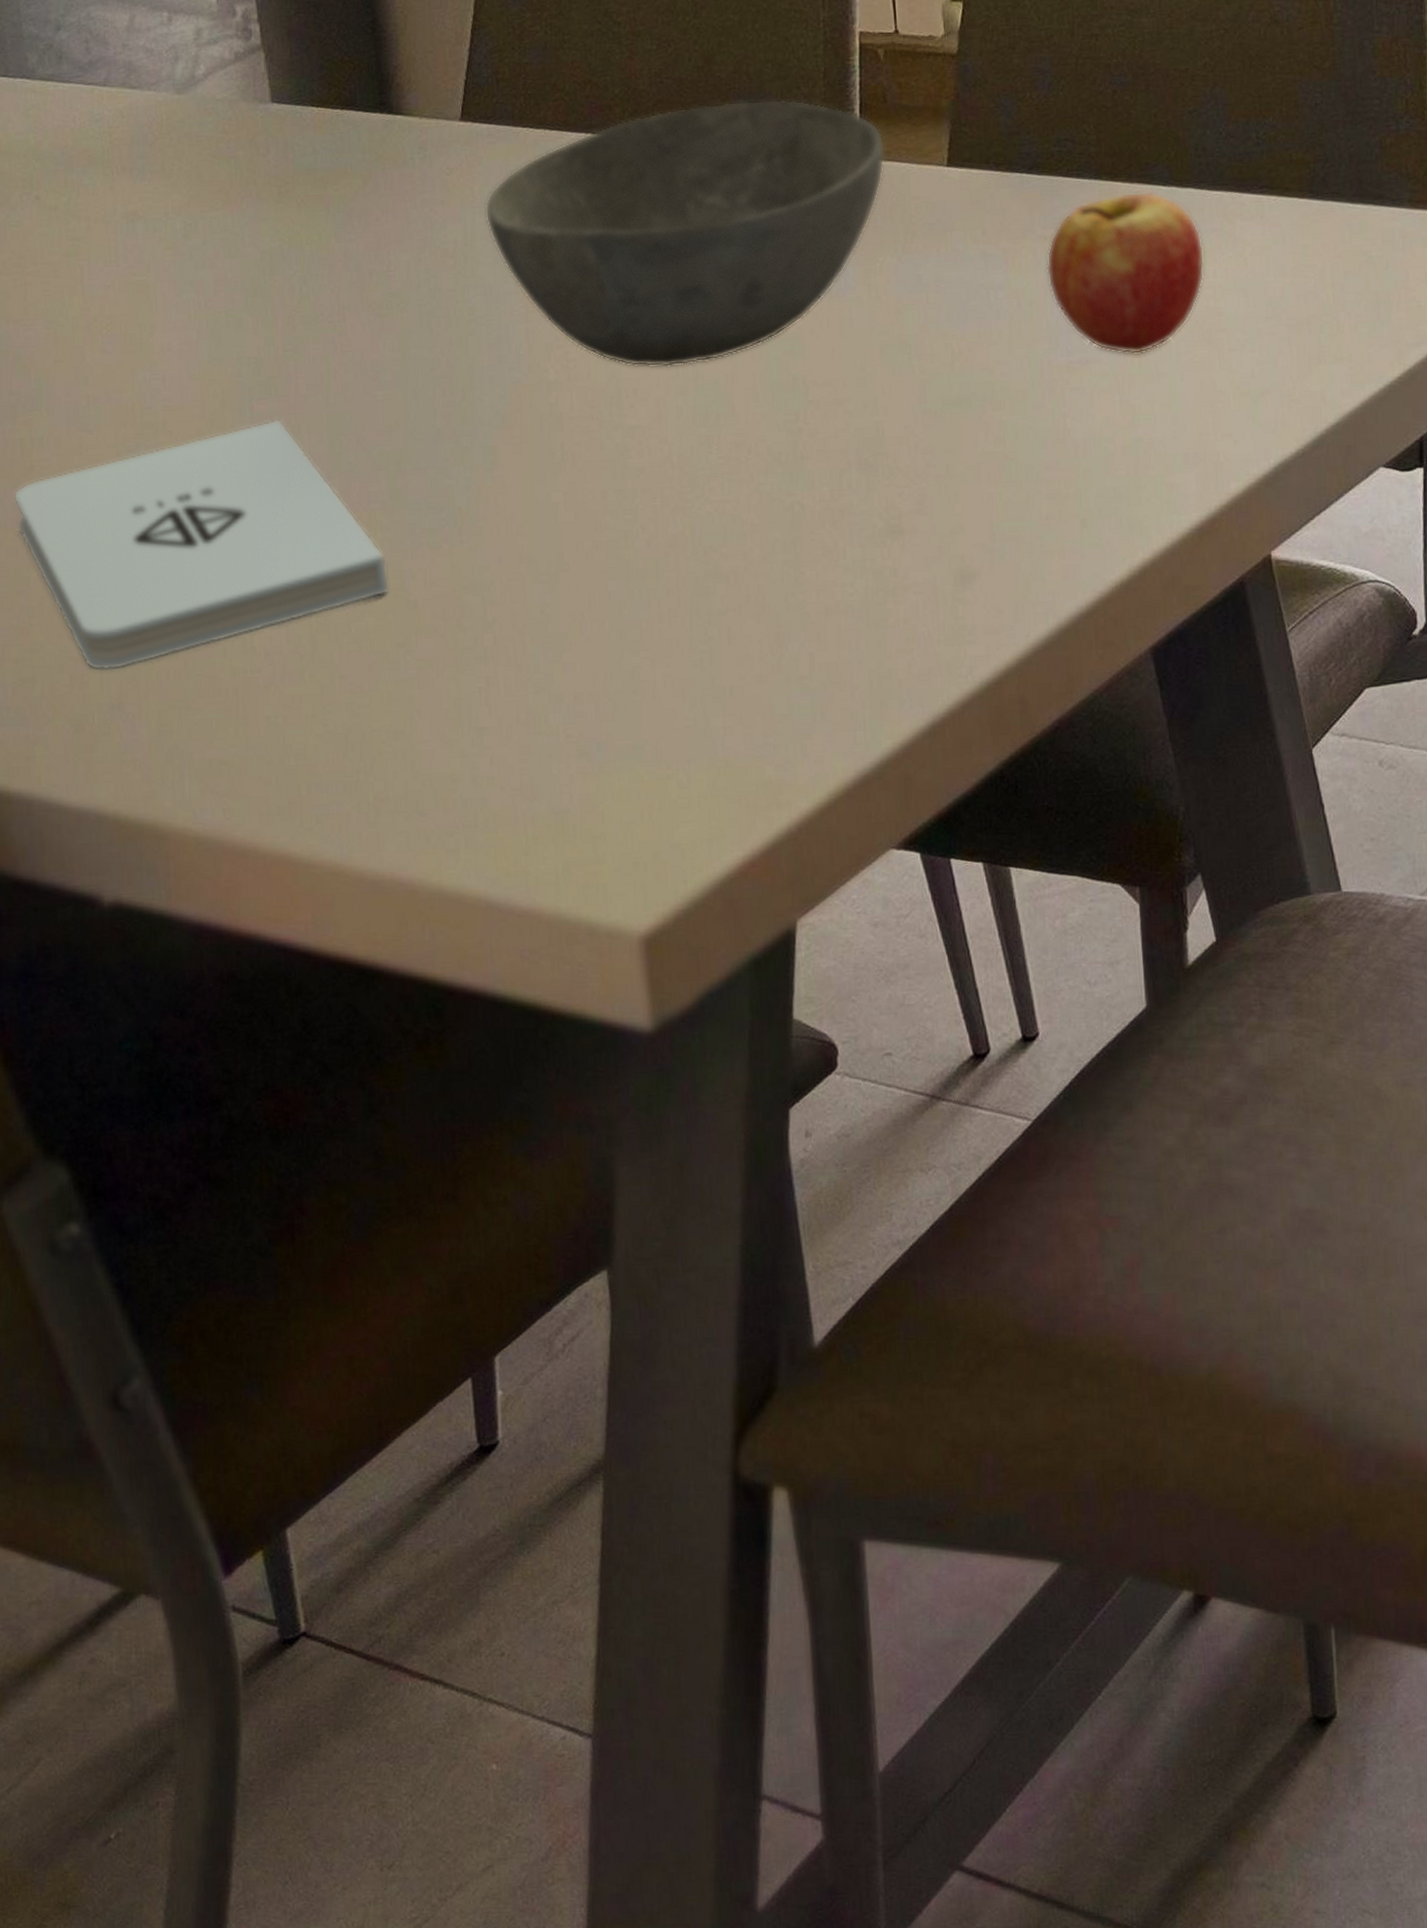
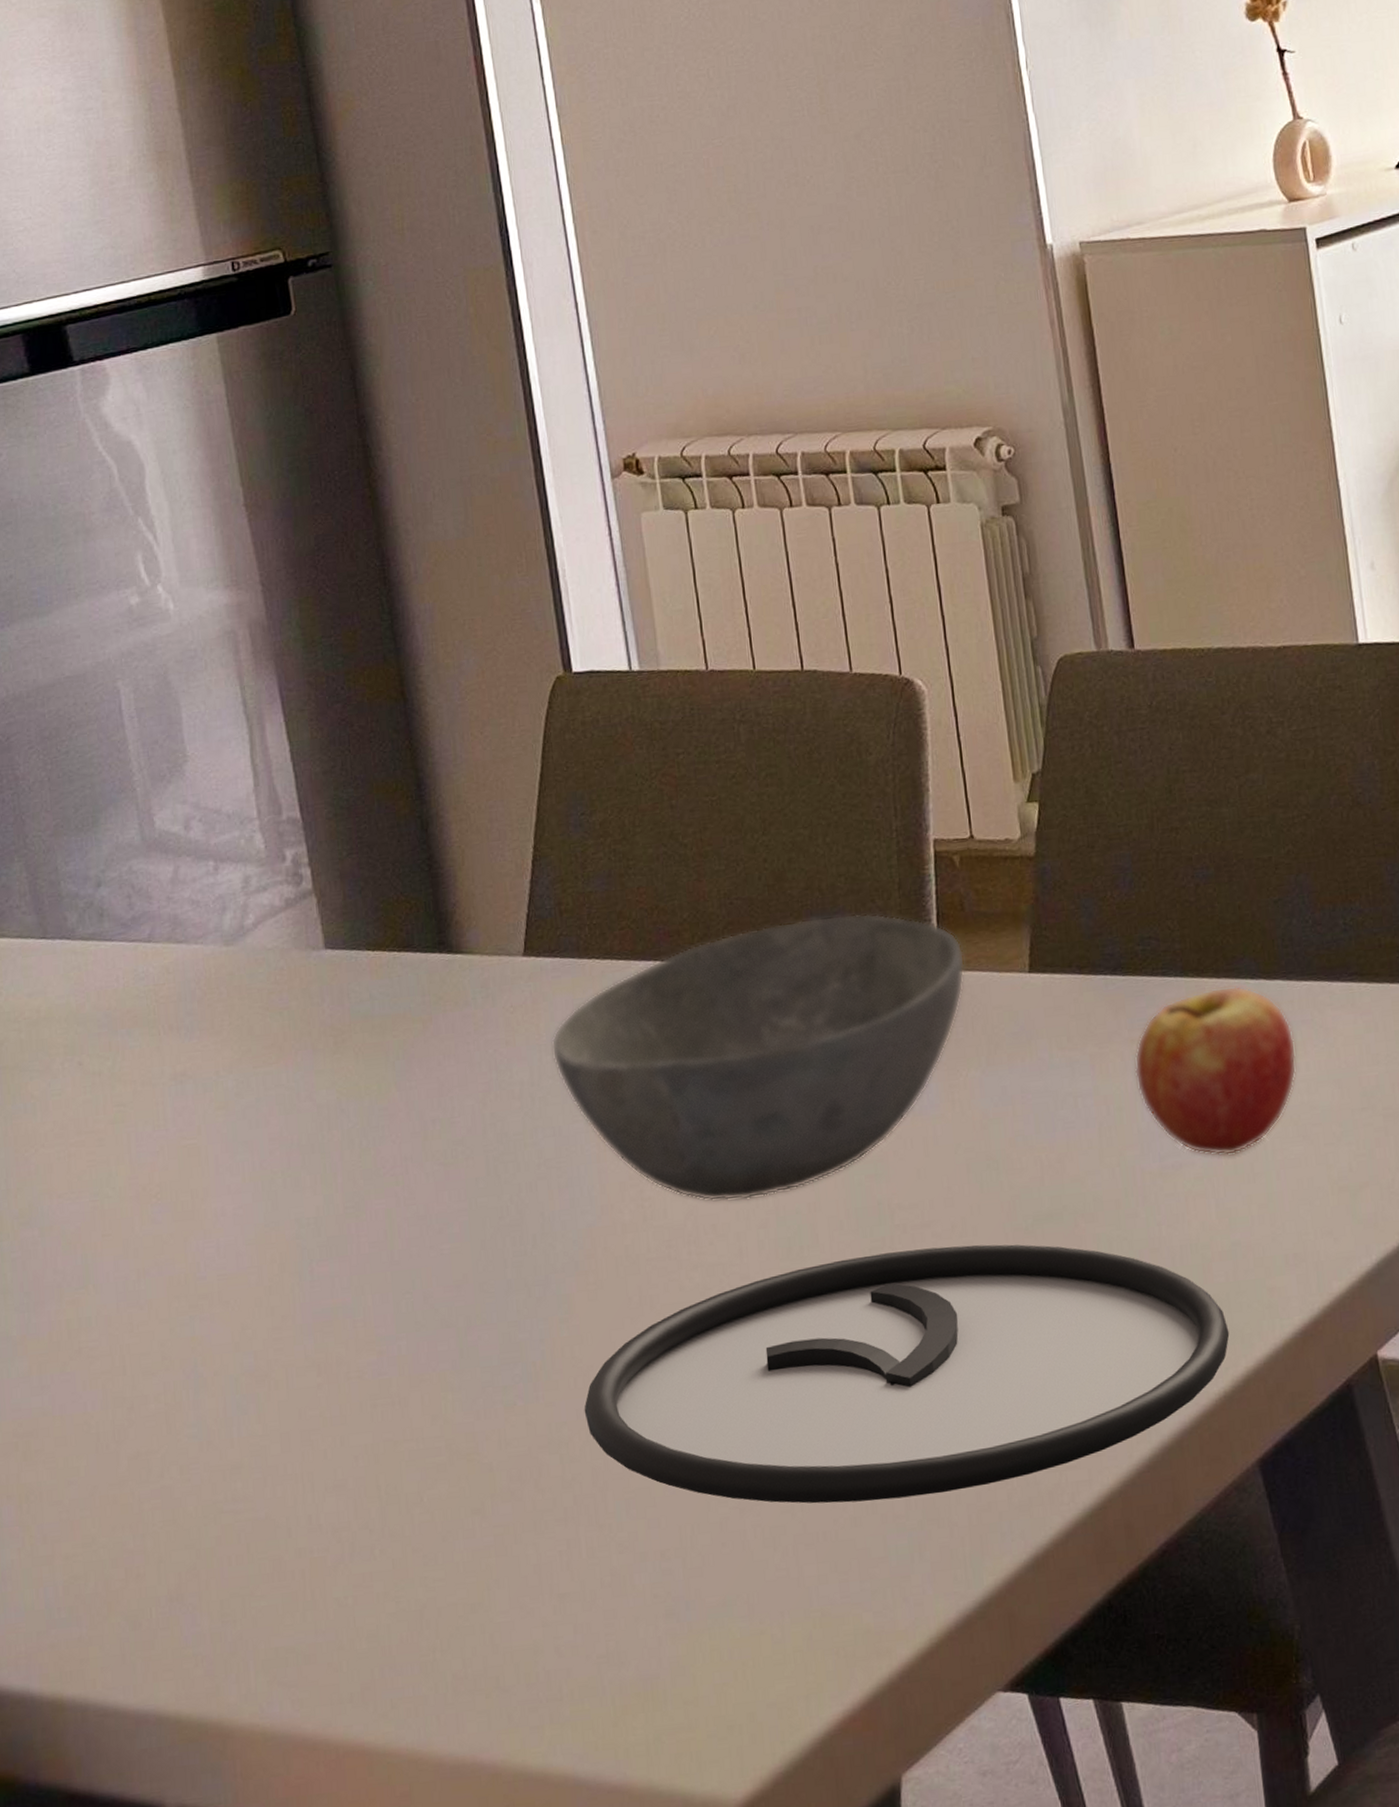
notepad: present [13,419,390,671] -> none [60,1281,463,1562]
plate: none [506,424,1128,661] -> present [584,1244,1230,1504]

